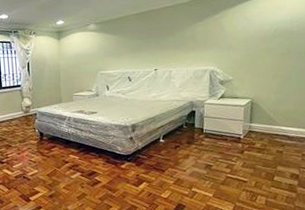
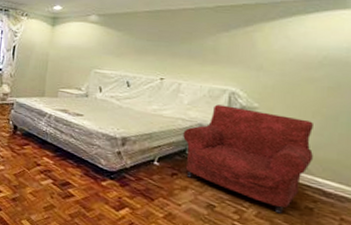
armchair: none [179,82,277,161] -> present [183,104,313,214]

